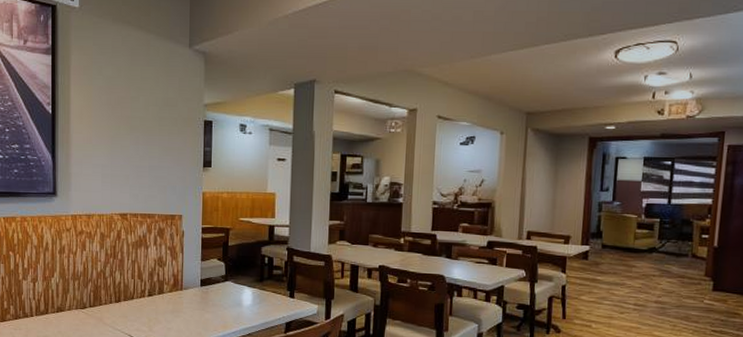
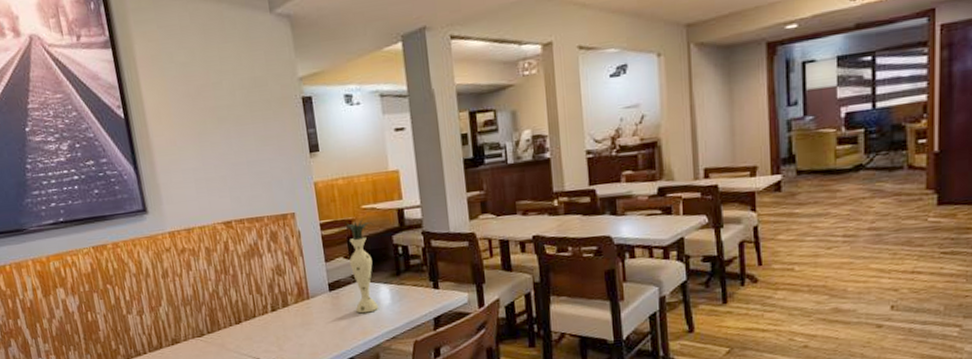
vase: none [216,228,248,310] -> present [337,219,378,314]

